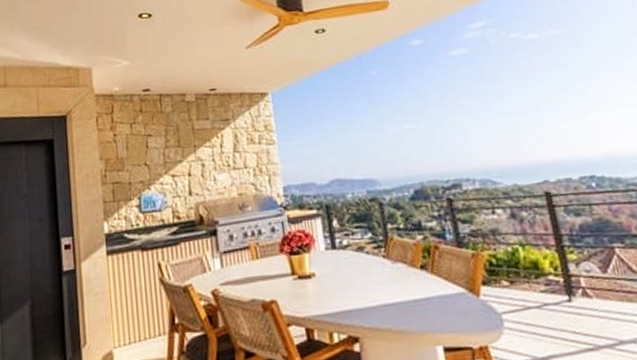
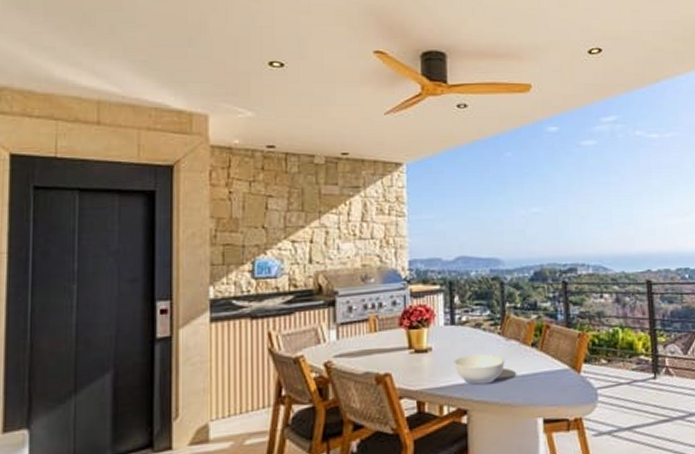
bowl: none [339,278,394,311] -> present [454,354,505,385]

